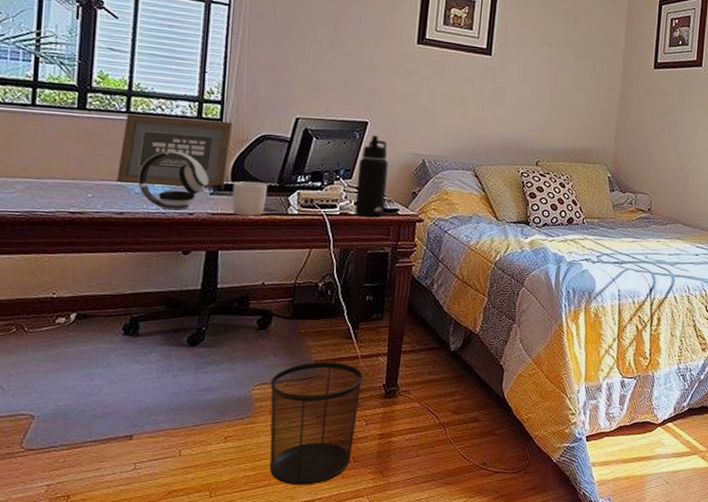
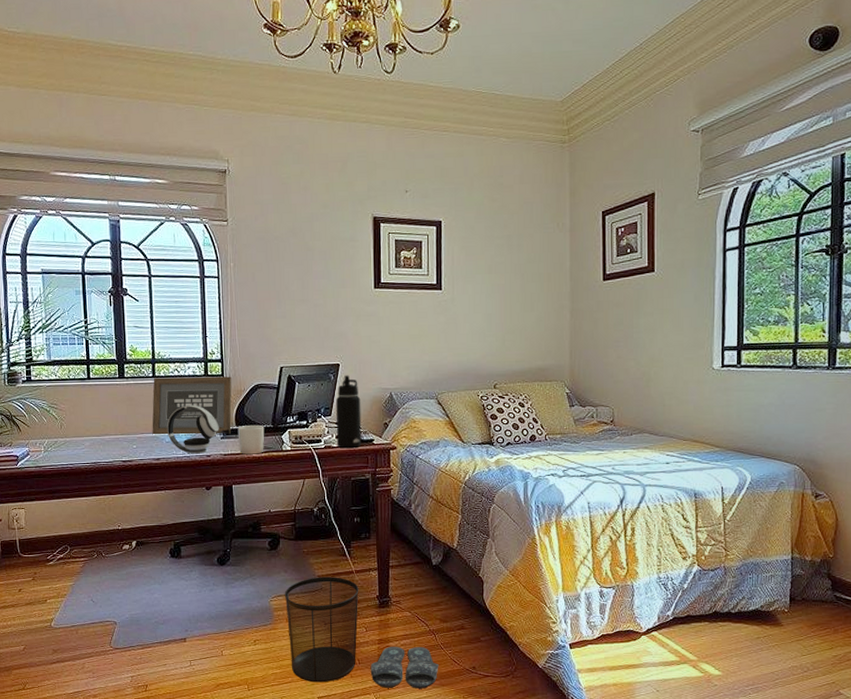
slippers: none [366,441,446,489] -> present [370,646,439,689]

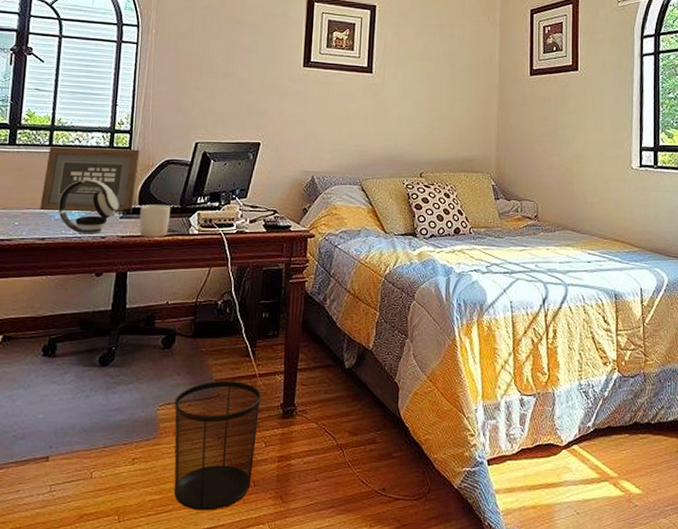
water bottle: present [335,375,362,449] -> none [250,155,280,235]
slippers: present [370,646,439,689] -> none [266,464,345,516]

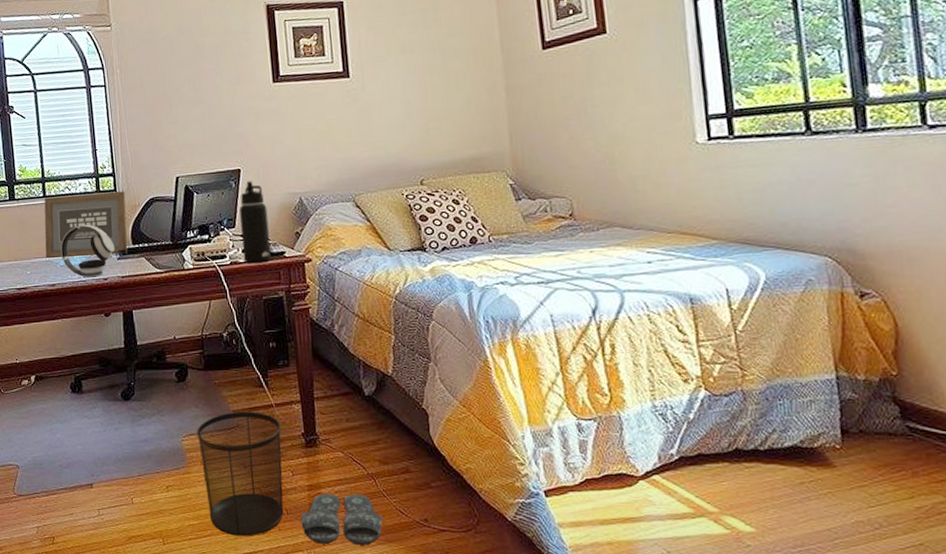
mug: present [139,204,171,238] -> none [134,242,164,276]
water bottle: none [250,155,280,235] -> present [239,181,272,264]
slippers: none [266,464,345,516] -> present [300,493,383,545]

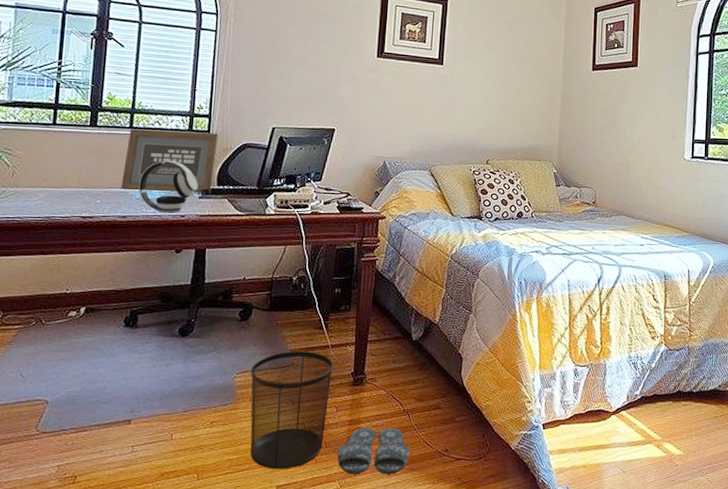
water bottle: present [239,181,272,264] -> none [324,140,354,216]

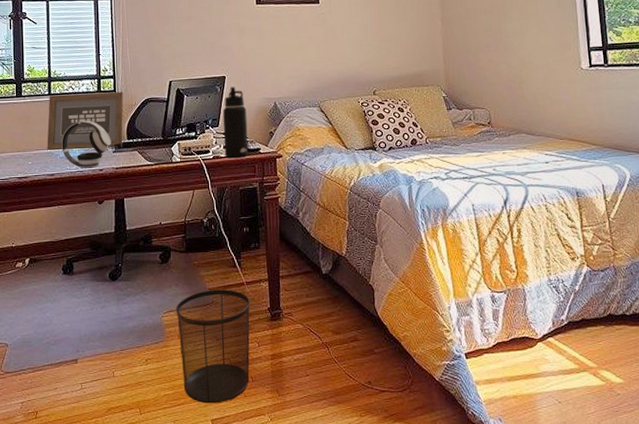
water bottle: none [324,140,354,216] -> present [222,87,249,158]
slippers: present [337,427,411,474] -> none [264,361,334,408]

